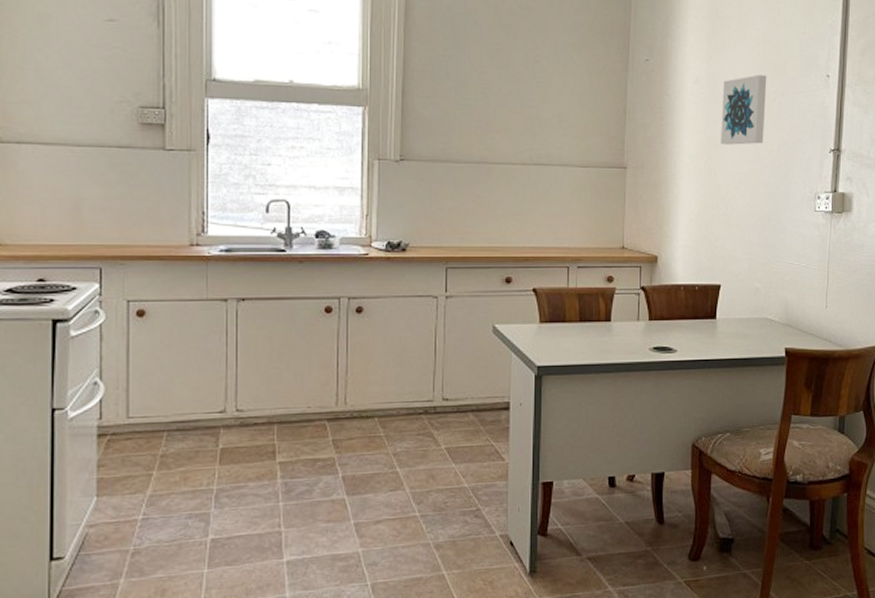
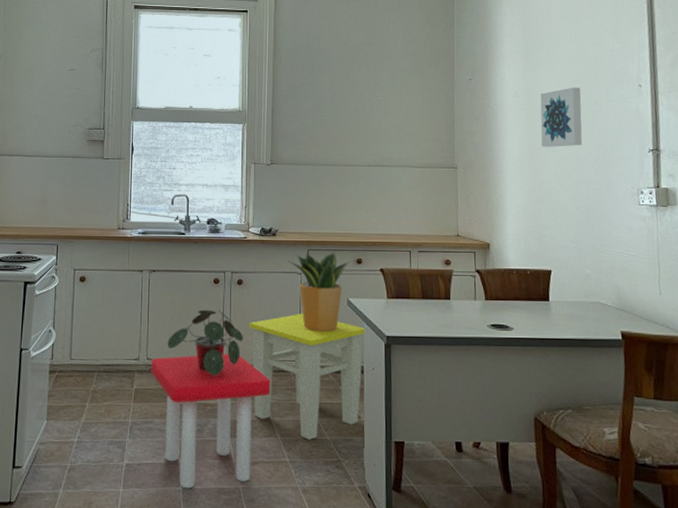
stool: none [242,398,398,560] -> present [151,354,271,489]
potted plant: none [264,345,365,426] -> present [167,309,244,376]
stool: none [371,344,515,490] -> present [249,313,367,440]
potted plant: none [422,268,498,366] -> present [288,251,351,332]

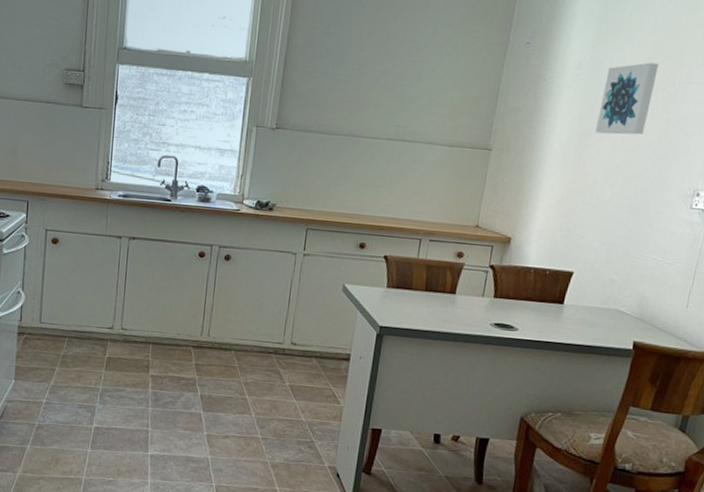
stool: present [151,354,271,489] -> none [125,328,251,455]
potted plant: present [167,309,244,376] -> none [144,283,227,352]
stool: present [249,313,367,440] -> none [230,295,360,420]
potted plant: present [288,251,351,332] -> none [283,232,353,317]

